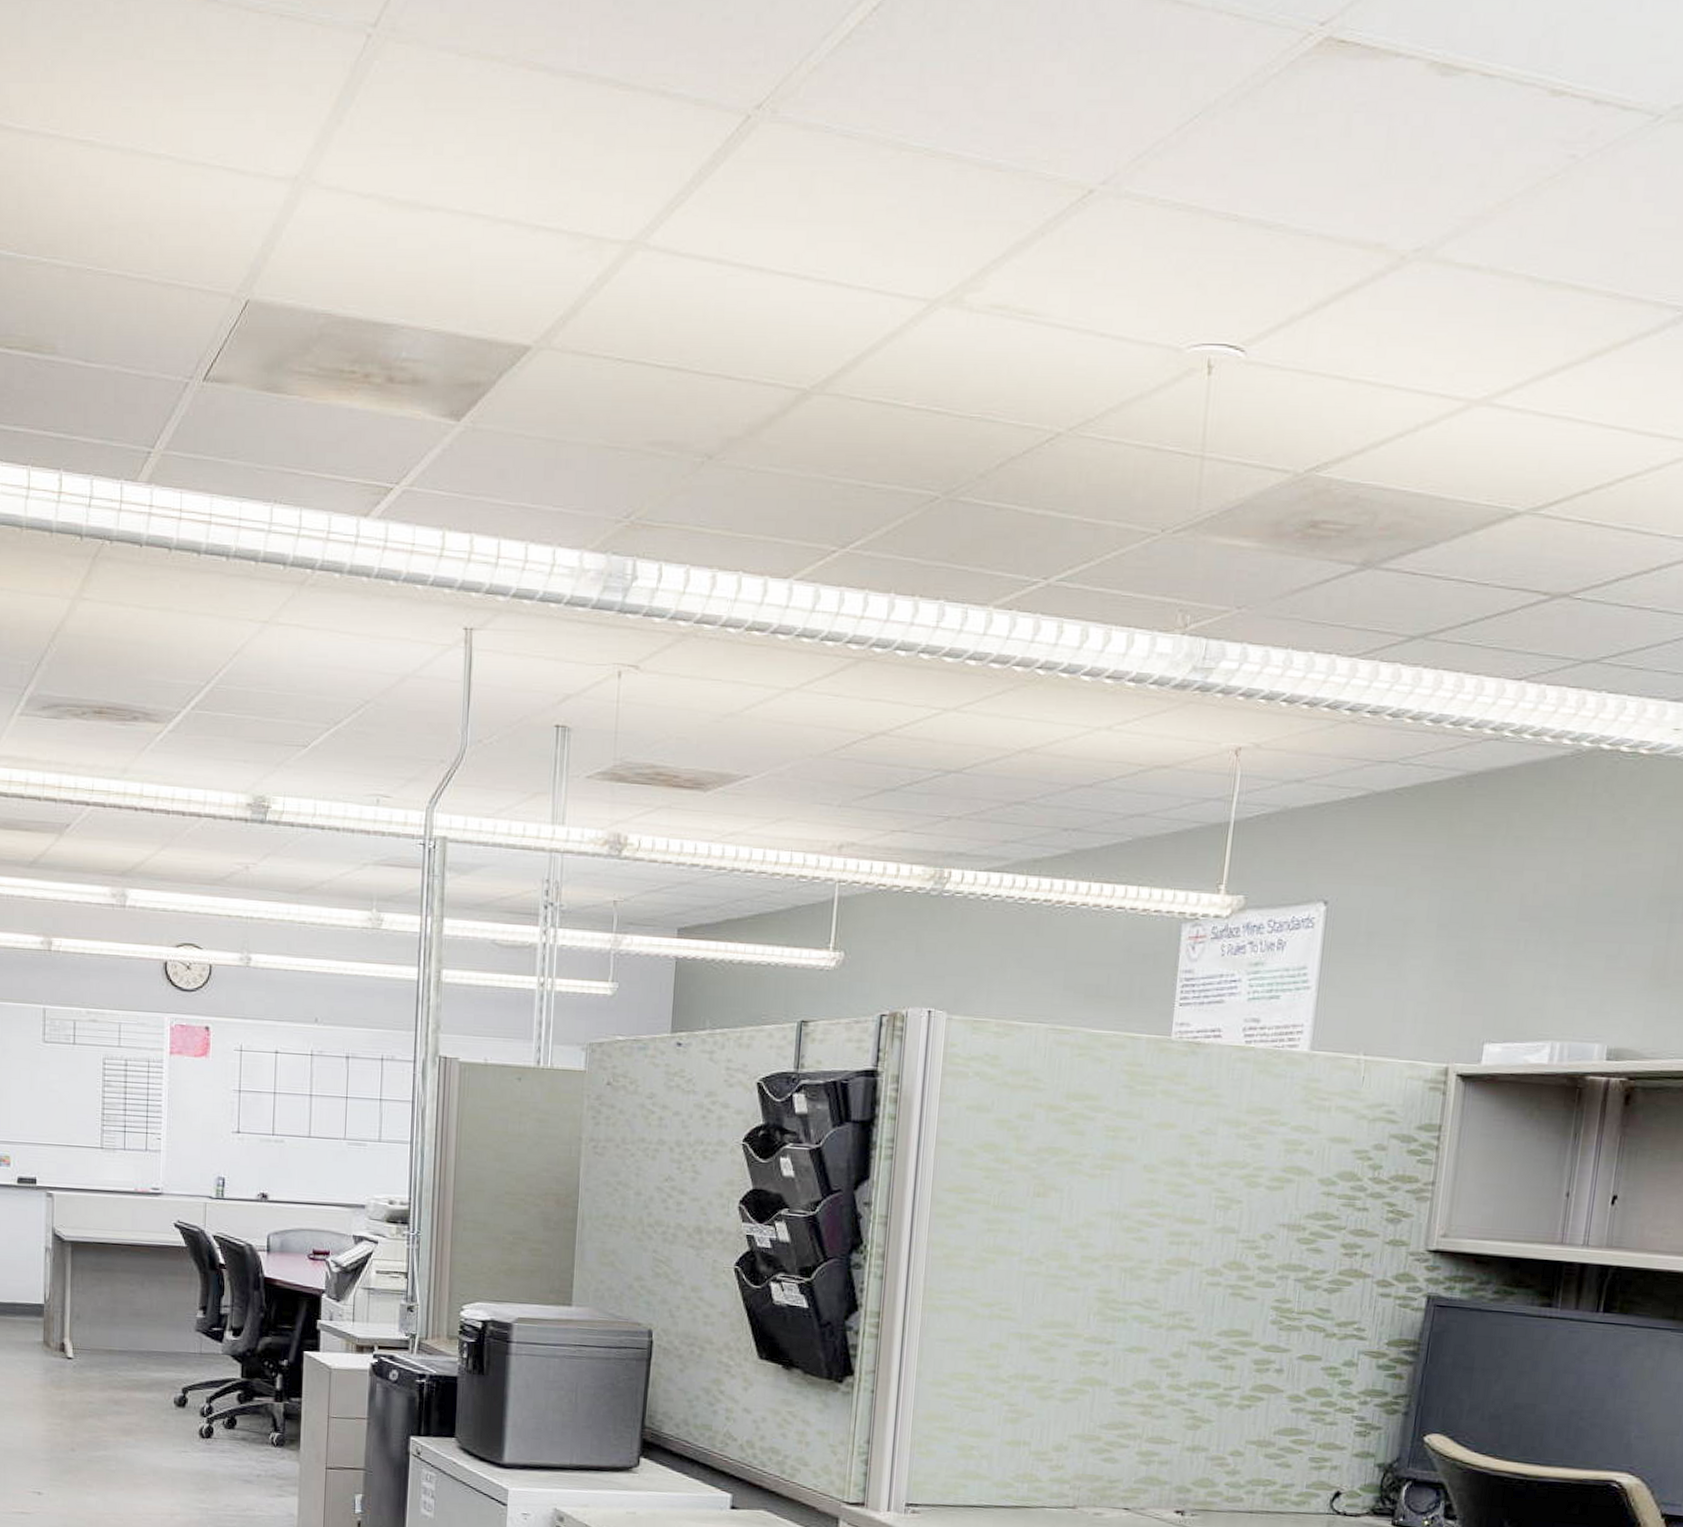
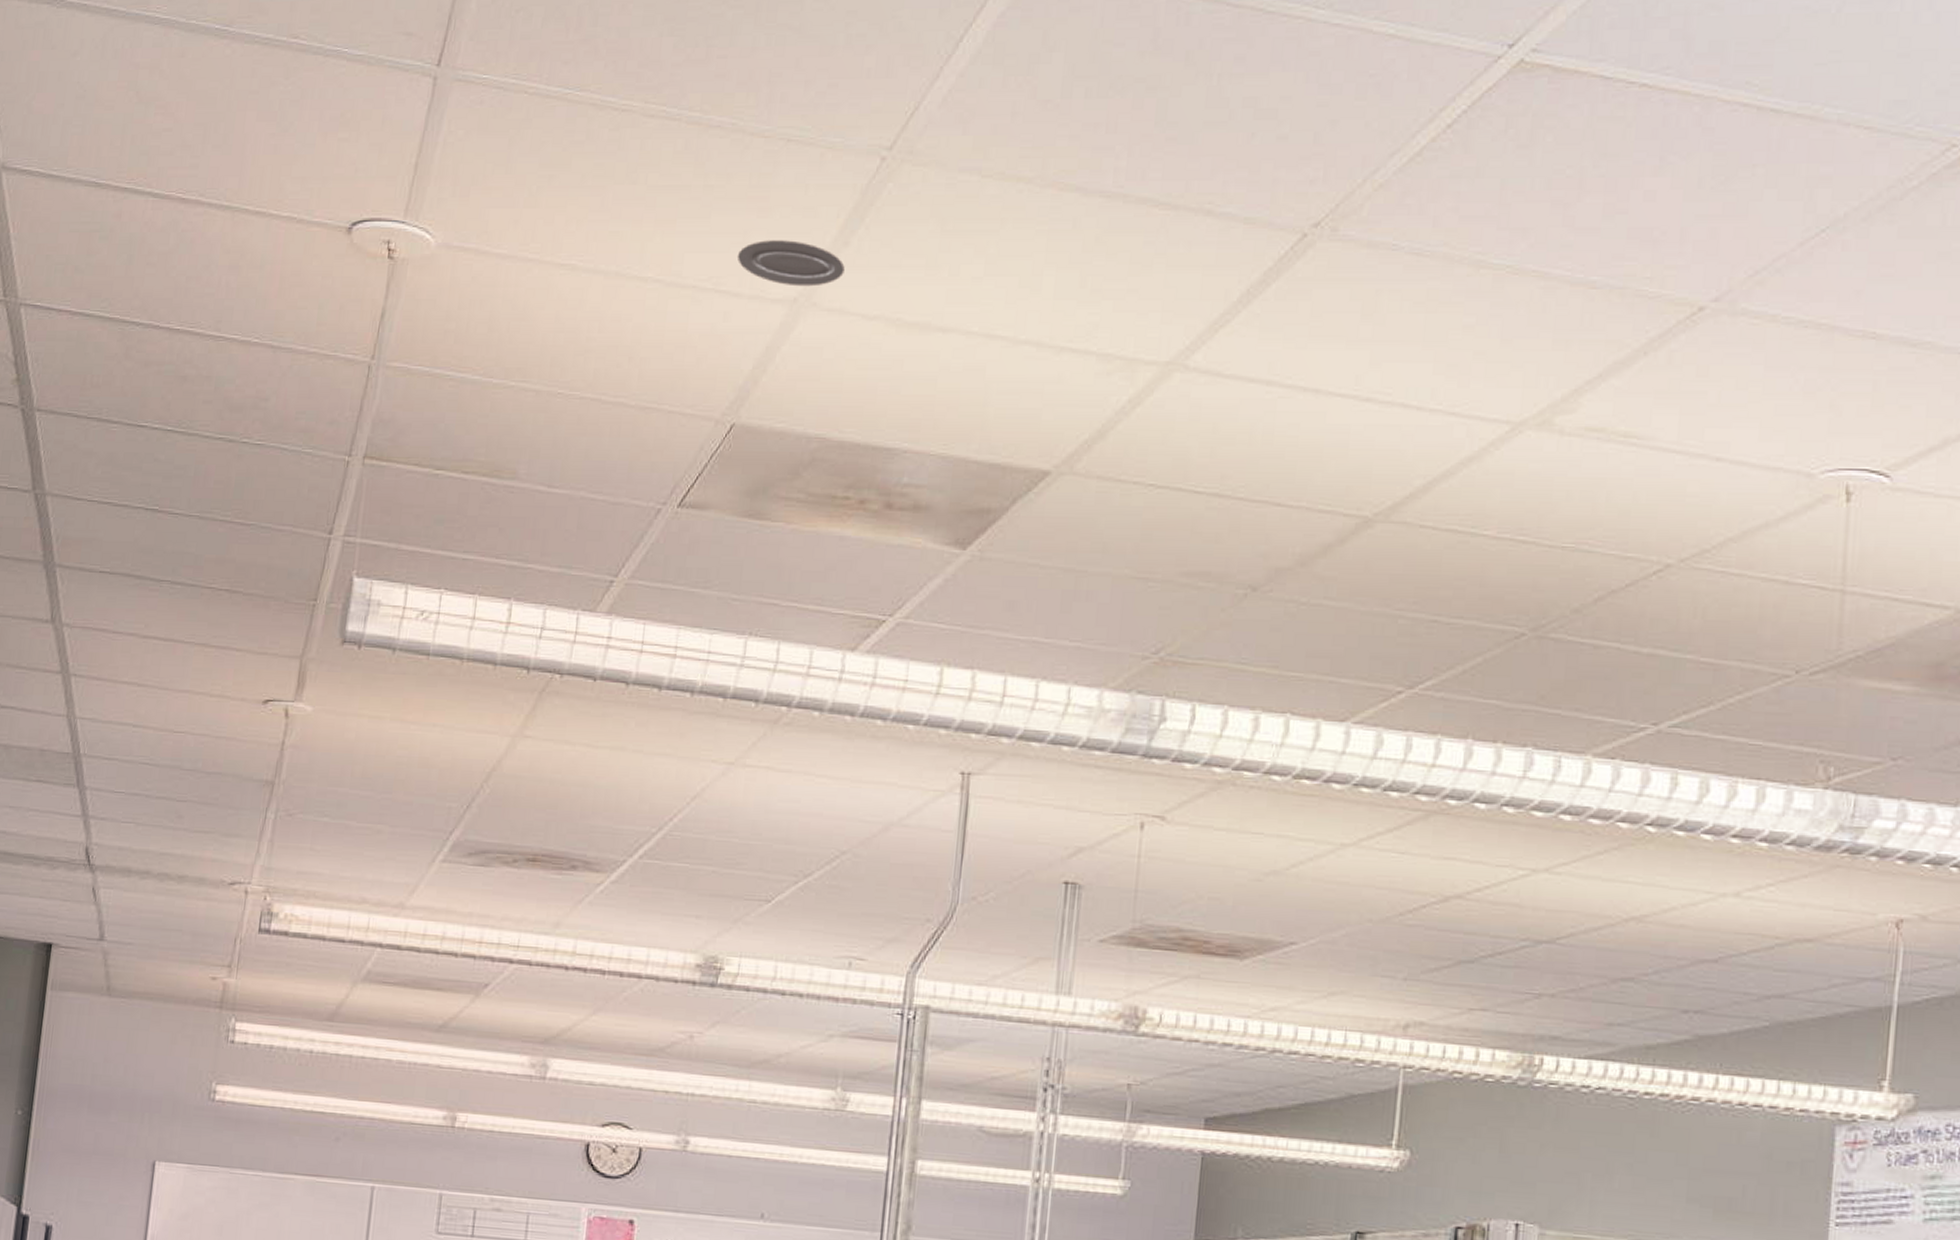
recessed light: none [241,118,340,165] -> present [736,240,845,287]

